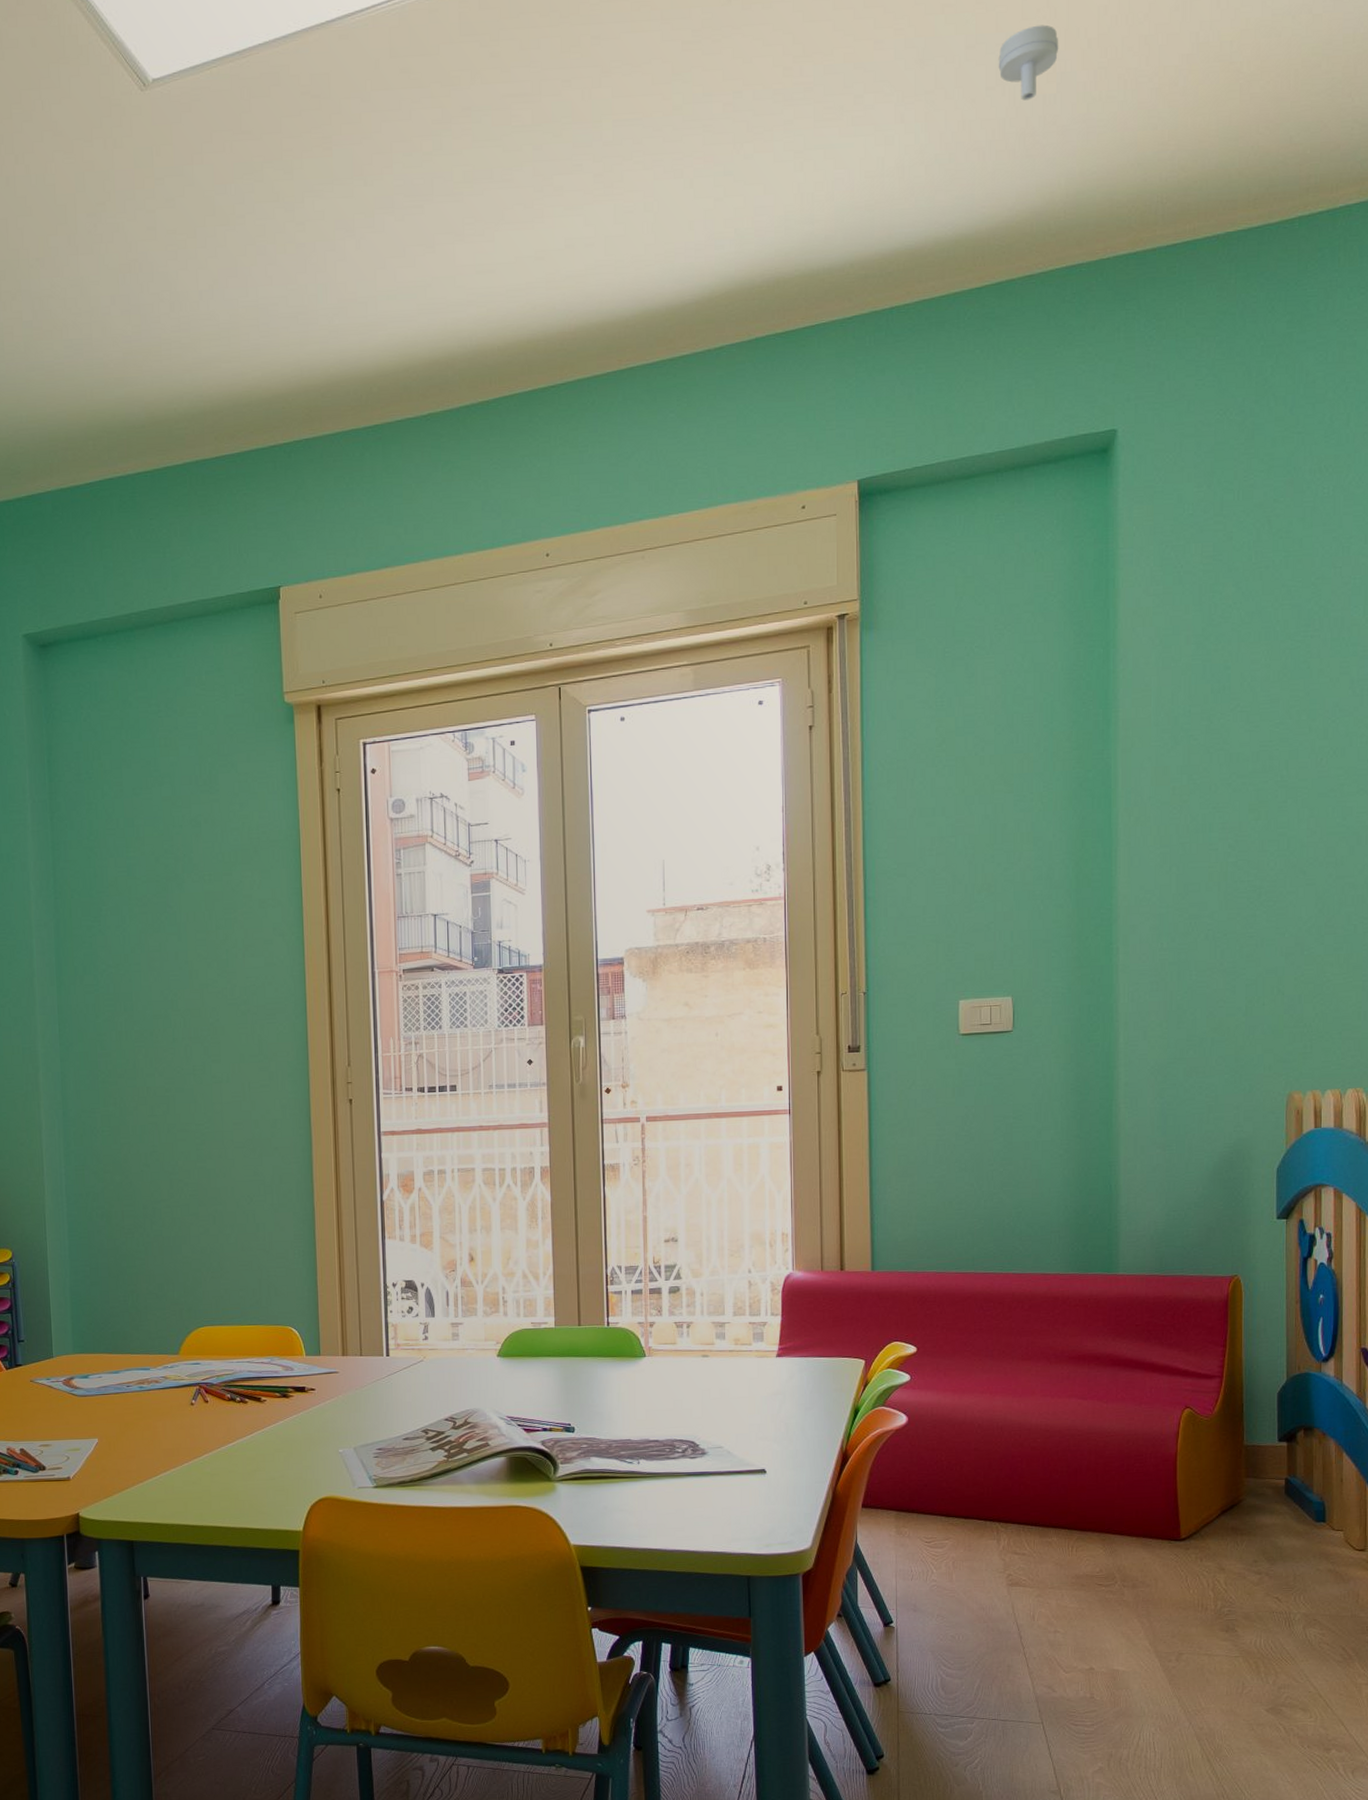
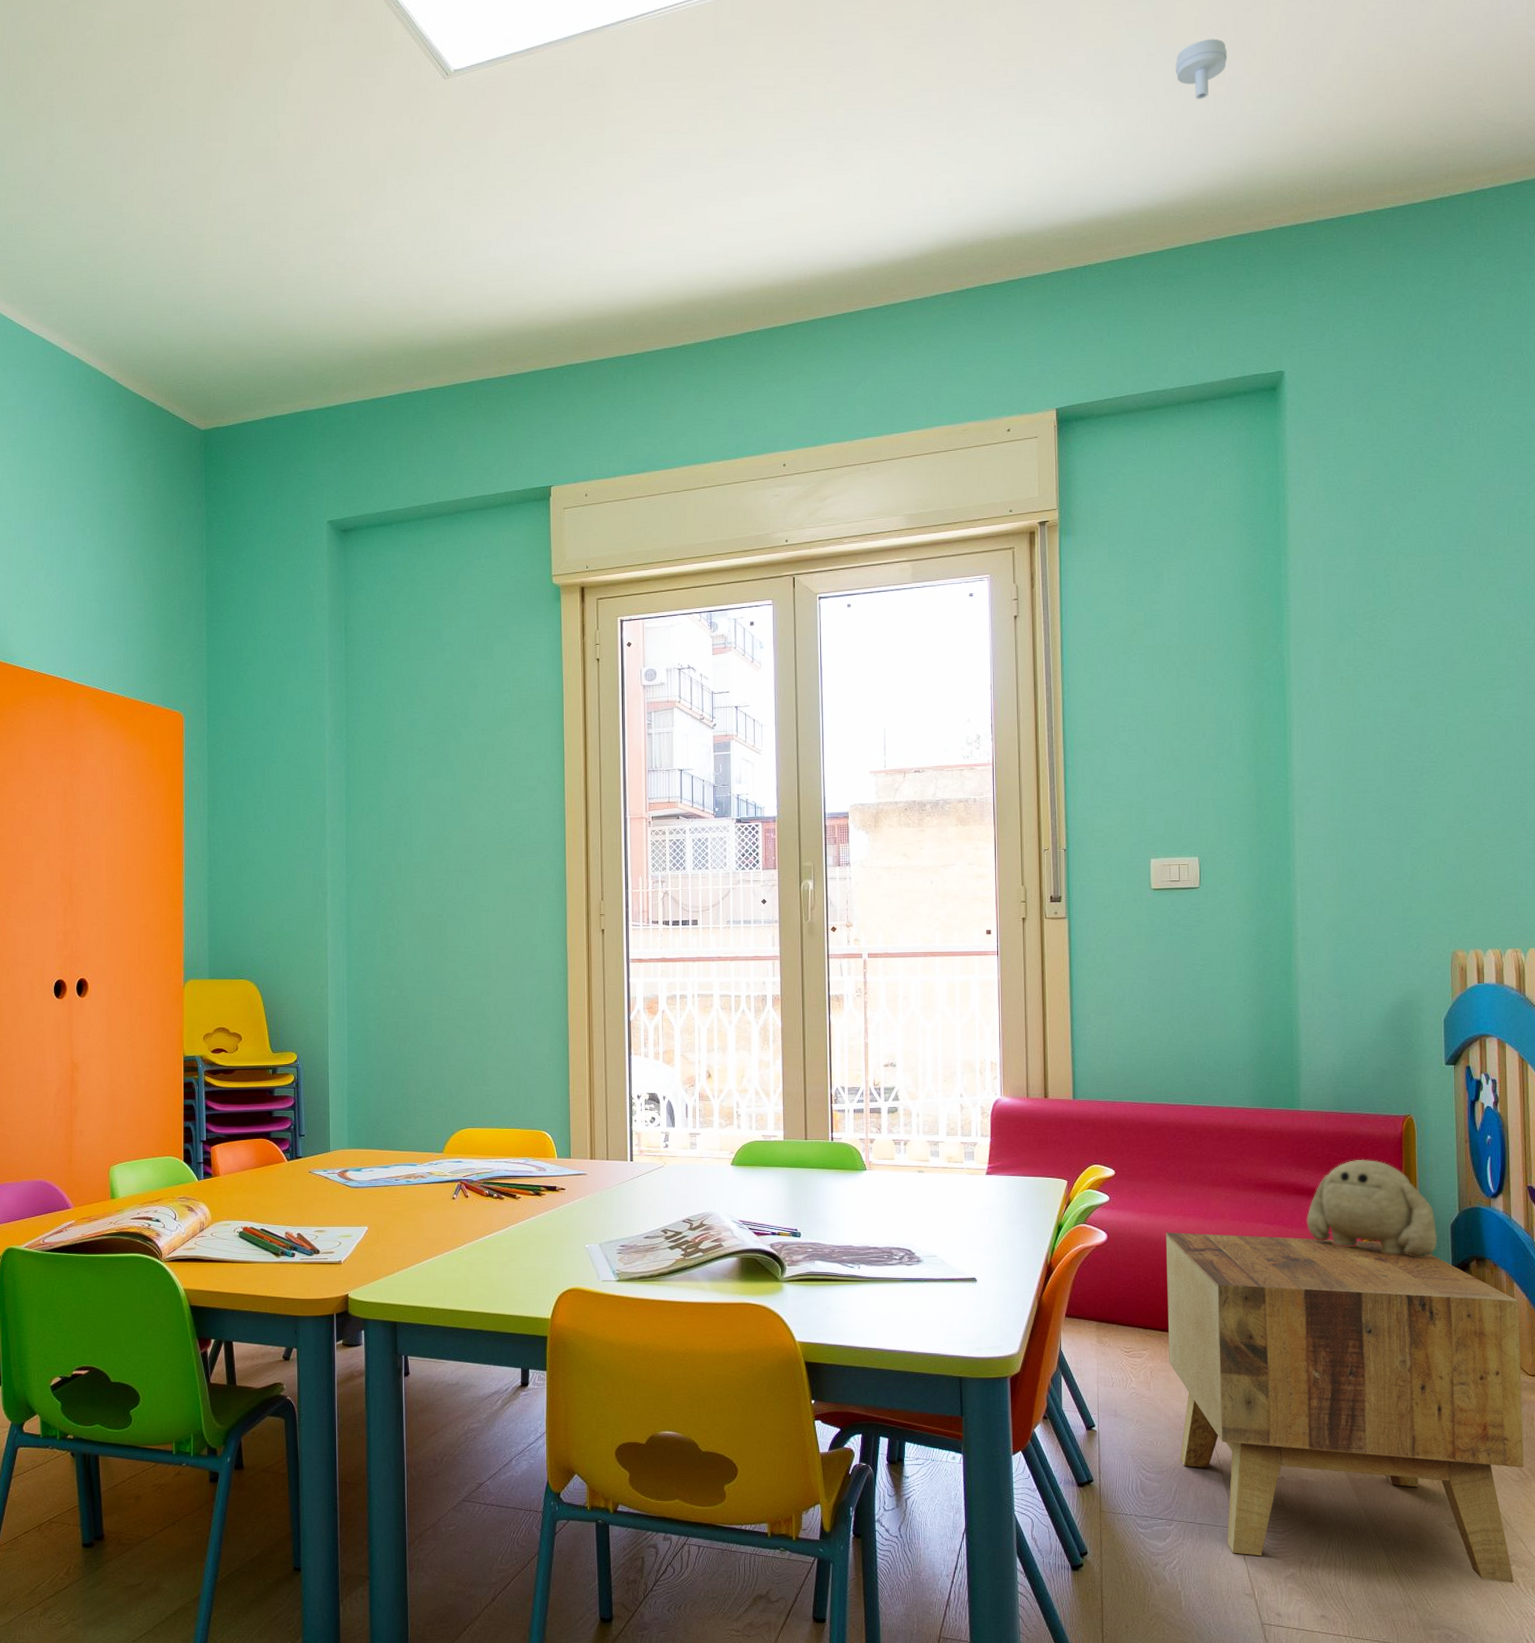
side table: none [970,1412,1348,1768] -> present [1165,1232,1524,1583]
stuffed toy: none [1123,1325,1264,1429] -> present [1306,1159,1438,1257]

